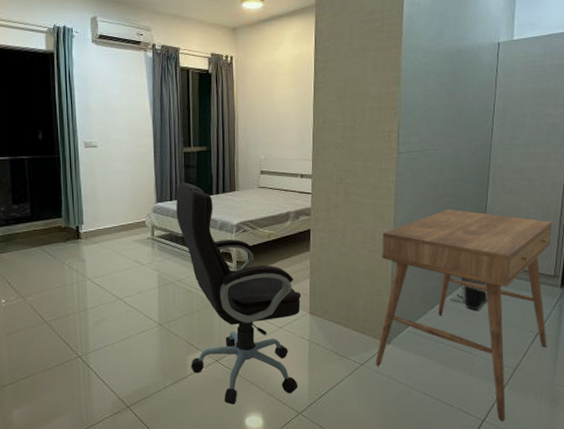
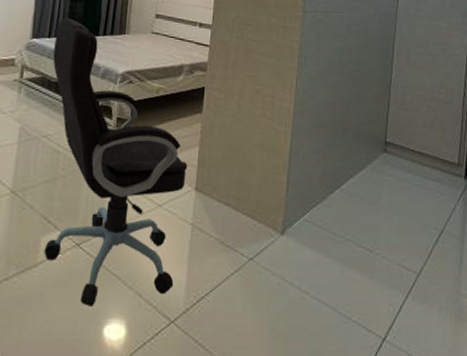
desk: present [375,209,553,421] -> none [266,78,456,341]
backpack: present [450,277,488,311] -> none [352,158,391,199]

